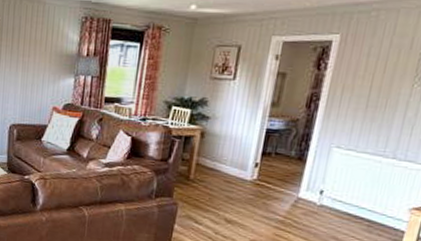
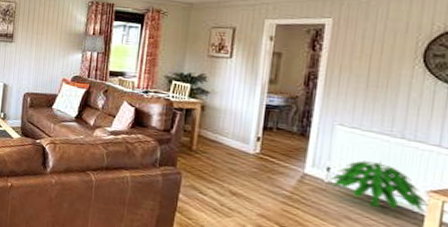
indoor plant: none [322,181,409,230] -> present [329,160,428,213]

